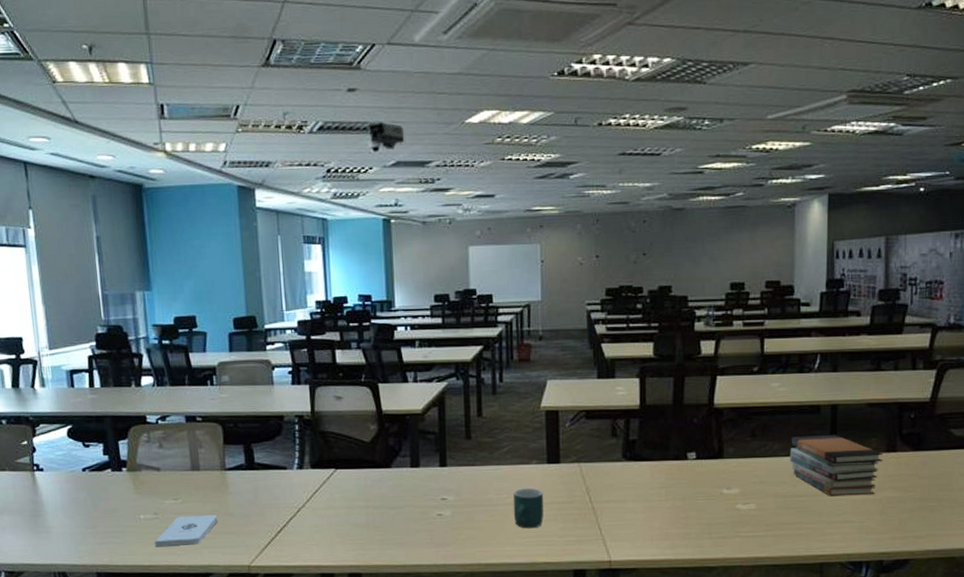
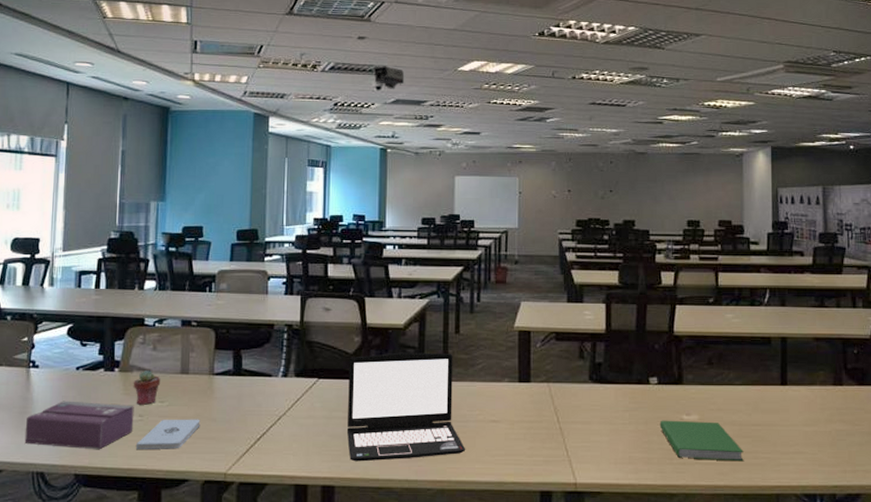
tissue box: none [39,502,150,549] -> present [24,400,134,450]
potted succulent: none [143,469,172,503] -> present [133,371,161,405]
laptop: none [366,437,495,549] -> present [346,352,466,462]
mug: present [513,487,544,529] -> none [484,405,514,447]
hardcover book: none [698,494,787,533] -> present [659,420,744,462]
book stack: present [789,435,884,497] -> none [744,366,831,427]

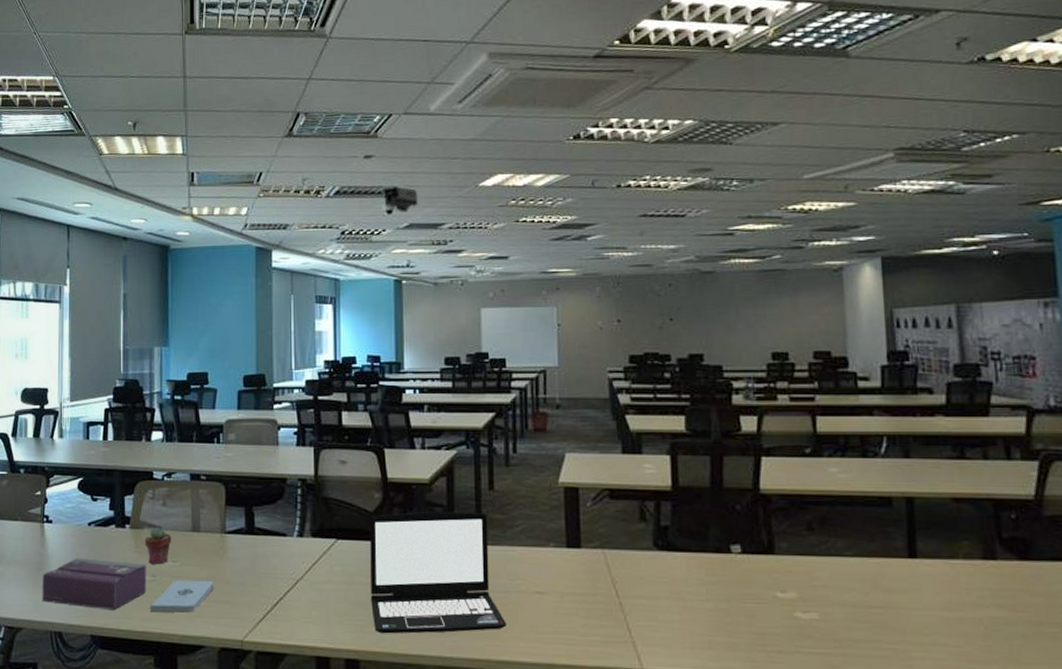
hardcover book: present [659,420,744,462] -> none [746,597,861,653]

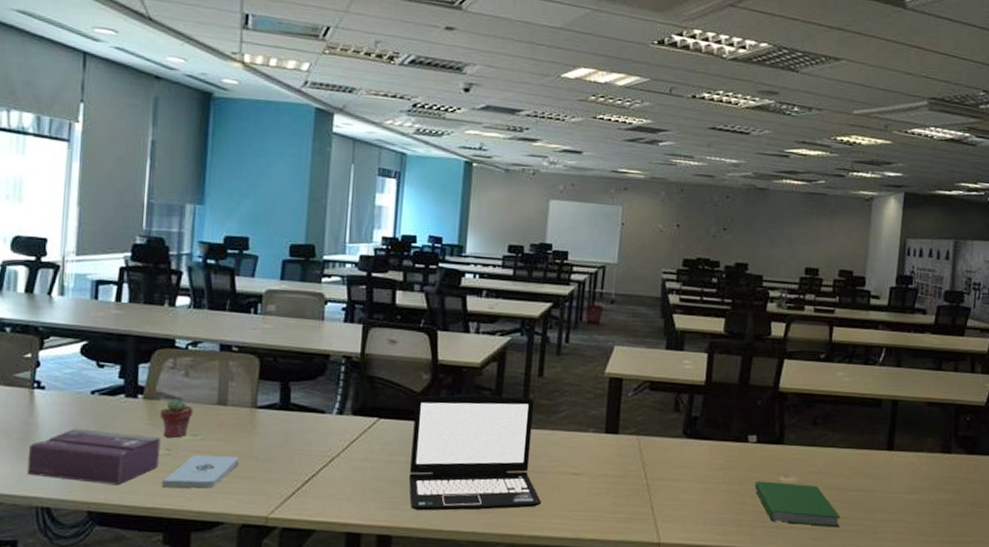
projector: present [383,186,418,213] -> none [461,64,499,93]
hardcover book: none [746,597,861,653] -> present [754,480,841,528]

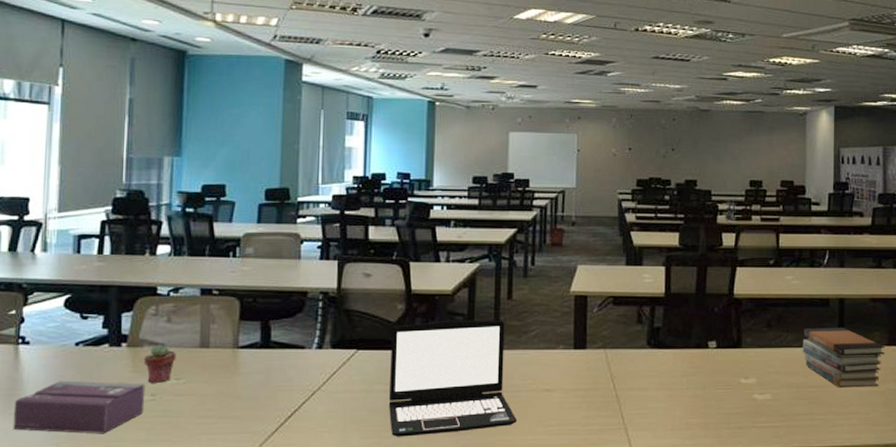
notepad: present [162,455,239,489] -> none [148,396,223,433]
hardcover book: present [754,480,841,528] -> none [717,384,800,424]
book stack: none [848,428,939,496] -> present [802,328,886,388]

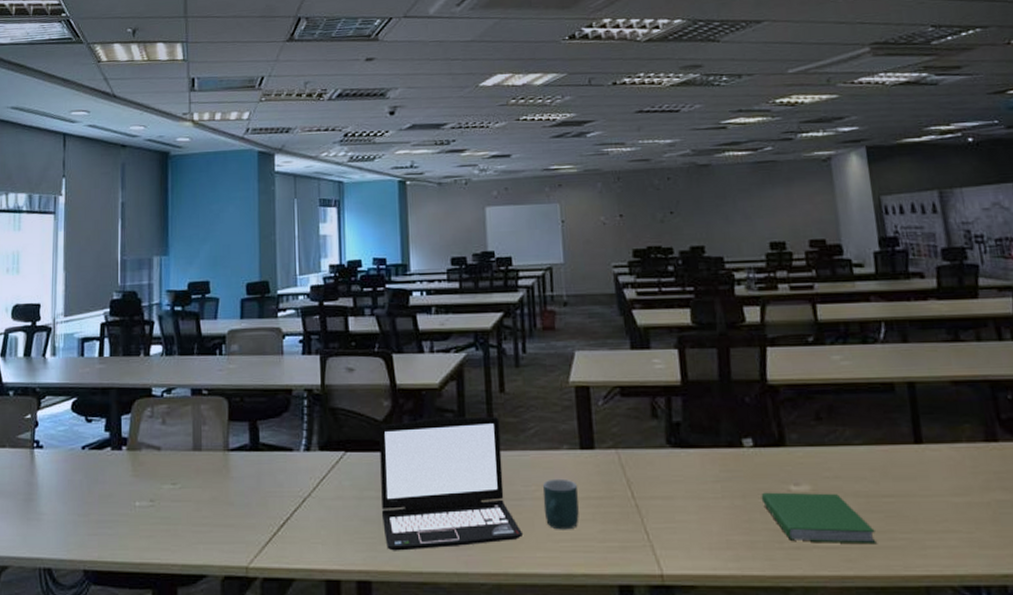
tissue box: present [13,380,145,434] -> none [30,485,145,542]
potted succulent: present [143,345,177,383] -> none [142,448,172,488]
mug: none [537,373,569,417] -> present [542,478,579,530]
hardcover book: none [717,384,800,424] -> present [761,492,877,545]
book stack: present [802,328,886,388] -> none [864,419,984,498]

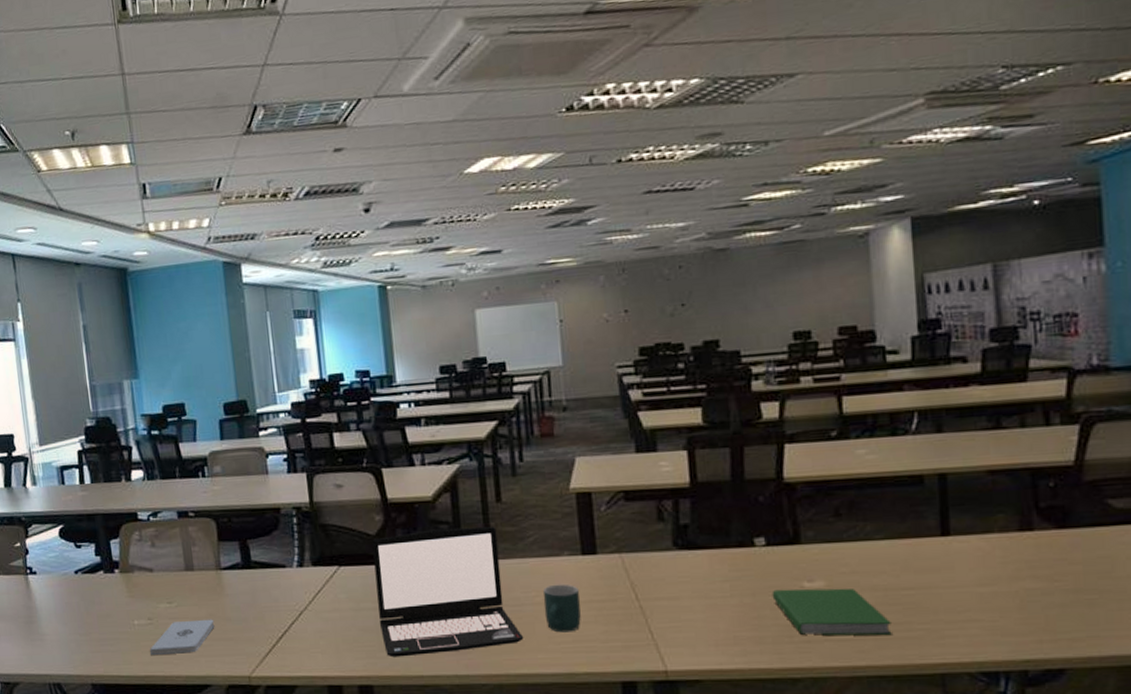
notepad: none [148,503,217,541] -> present [150,619,215,656]

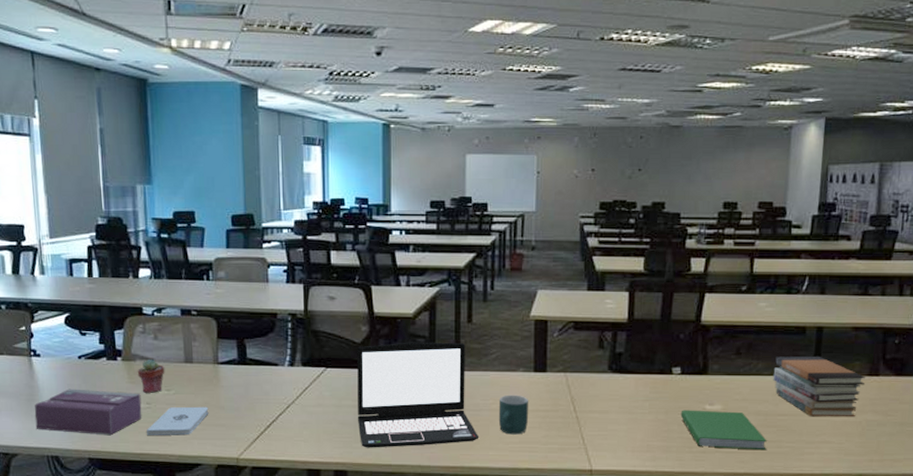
tissue box: none [33,607,145,658] -> present [34,388,142,436]
potted succulent: none [136,569,165,607] -> present [137,360,165,393]
book stack: none [887,511,1016,589] -> present [773,356,866,417]

